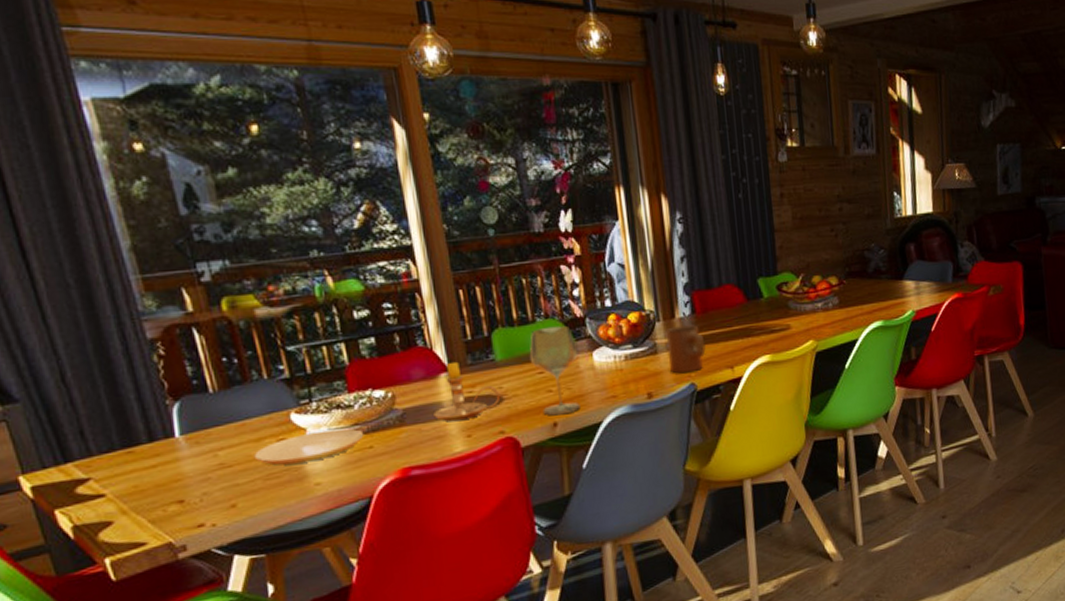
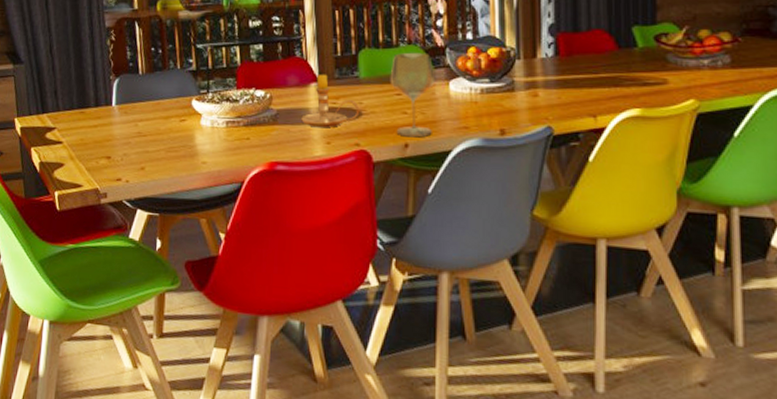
plate: present [253,428,364,466] -> none [162,118,244,143]
cup: present [665,324,706,374] -> none [525,65,567,116]

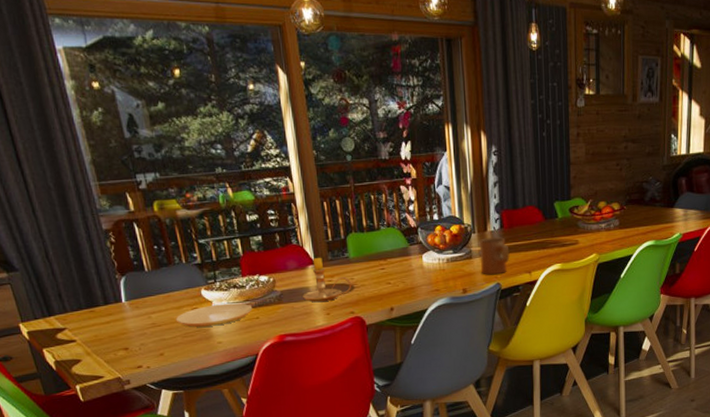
plate: none [162,118,244,143] -> present [175,303,253,327]
wine glass: present [390,52,436,138] -> none [374,233,412,302]
cup: none [525,65,567,116] -> present [479,236,510,275]

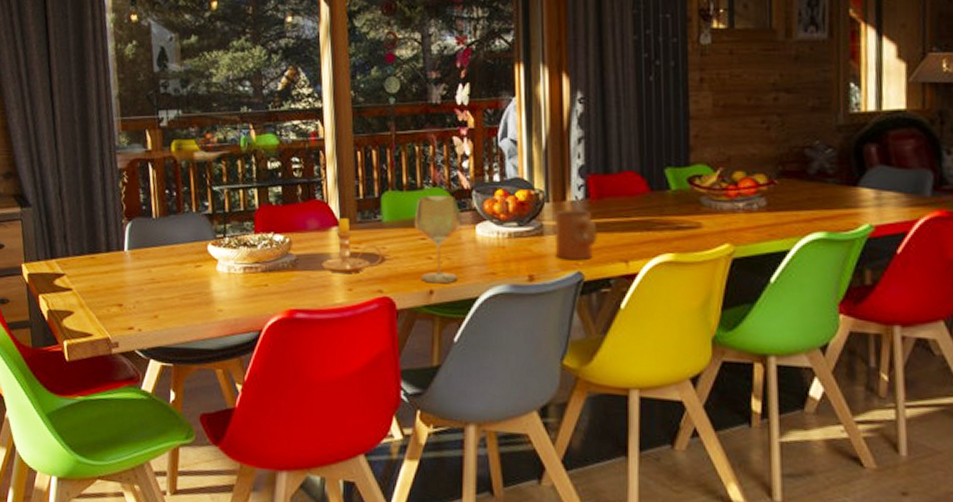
plate: present [175,303,253,327] -> none [176,263,262,290]
wine glass: none [374,233,412,302] -> present [414,195,462,284]

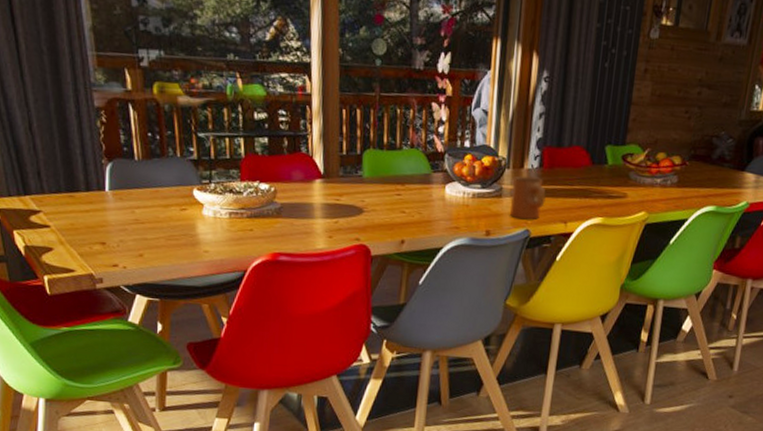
candlestick: present [320,217,383,274] -> none [303,171,362,223]
wine glass: present [414,195,462,284] -> none [391,155,434,235]

